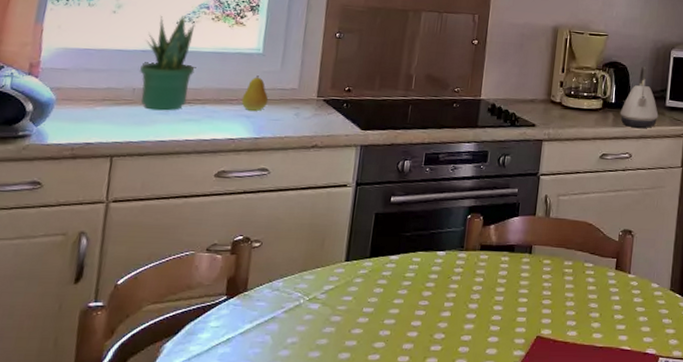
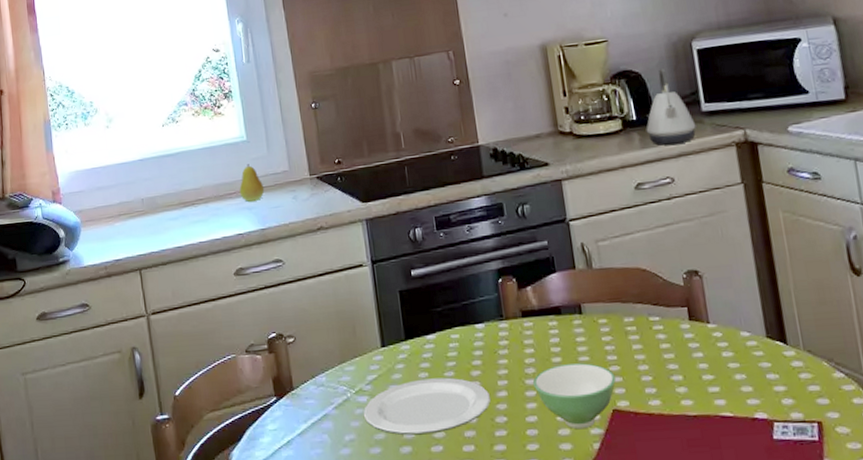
planter: present [140,16,196,111] -> none [140,117,191,217]
plate: none [310,294,435,344] -> present [363,377,491,436]
bowl: none [474,294,546,351] -> present [532,363,616,430]

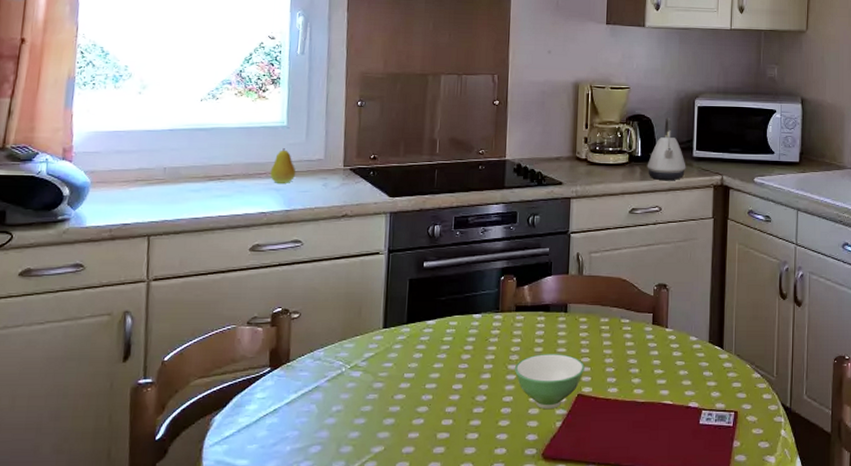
plate: present [363,377,491,436] -> none [354,359,475,409]

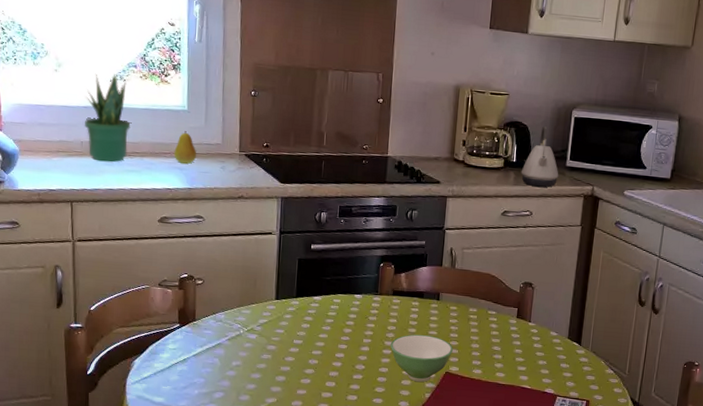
planter: none [169,93,222,188] -> present [85,74,131,162]

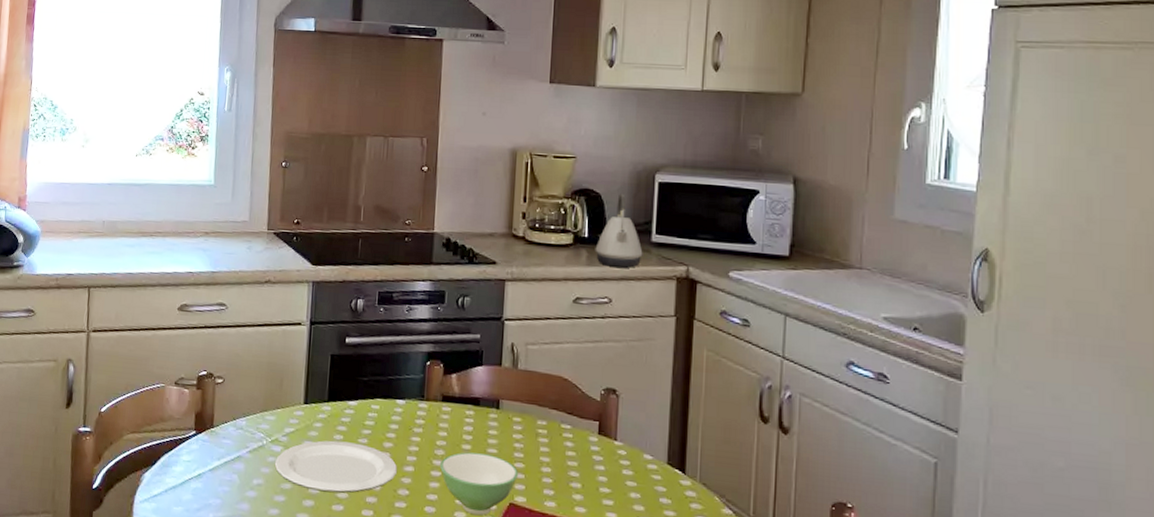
planter: present [85,74,131,162] -> none [108,148,154,243]
fruit: present [174,131,197,164] -> none [197,208,222,244]
plate: none [250,328,355,370] -> present [274,440,397,494]

